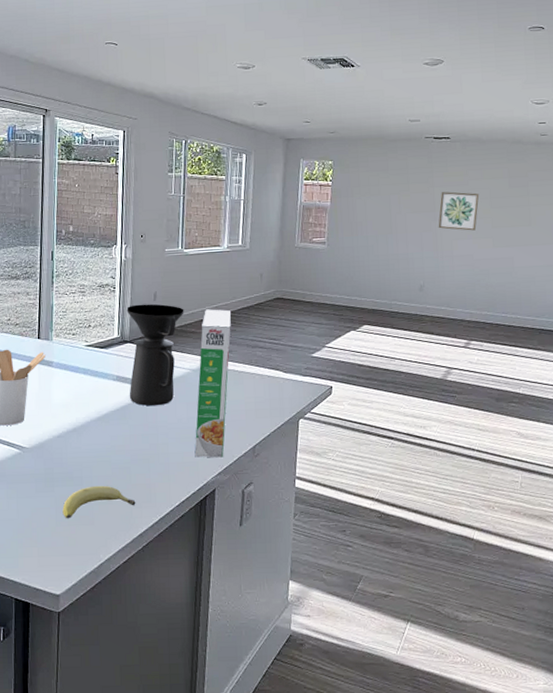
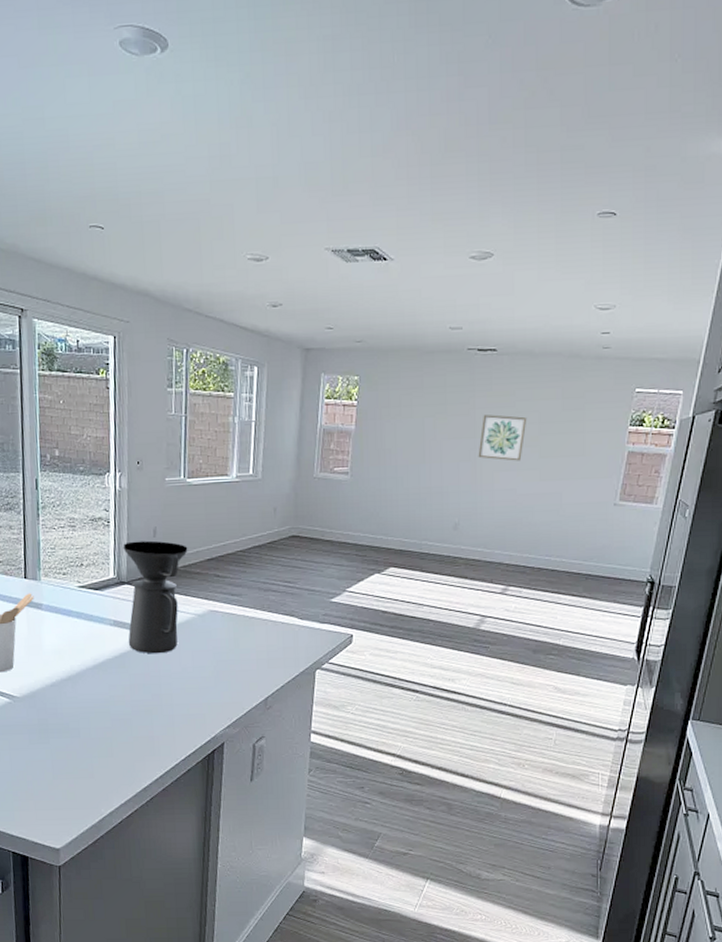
fruit: present [62,485,136,519] -> none [59,737,138,772]
cereal box: present [194,309,231,458] -> none [201,547,241,710]

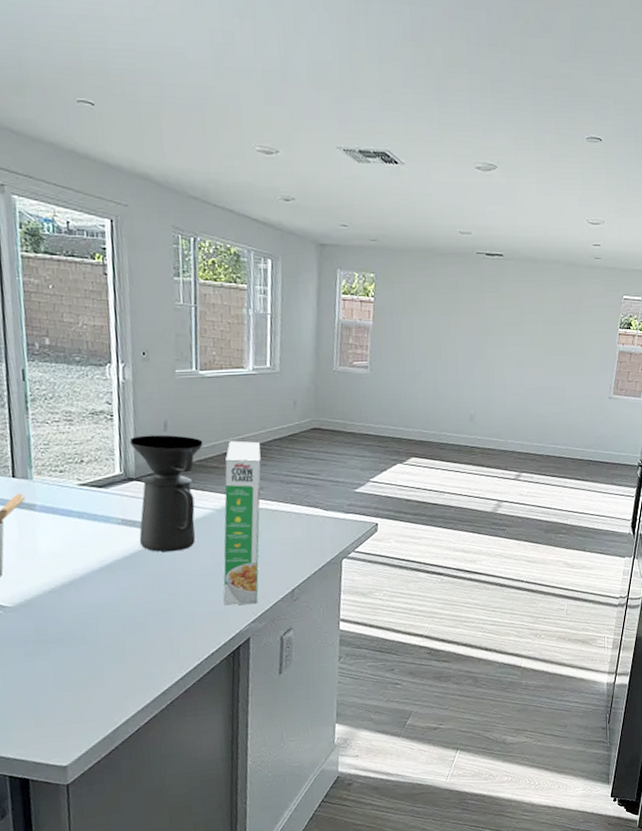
cereal box: none [201,547,241,710] -> present [223,440,261,606]
wall art: present [478,414,527,461] -> none [489,315,532,358]

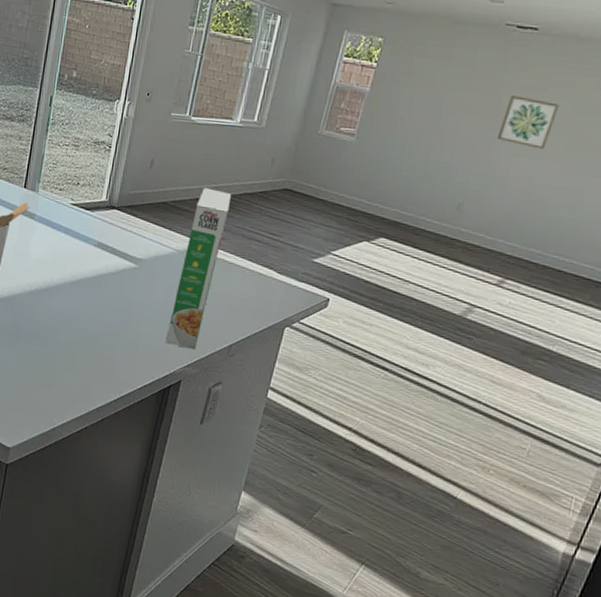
coffee maker: present [129,434,203,552] -> none [107,169,181,282]
wall art: none [489,315,532,358] -> present [497,95,560,149]

